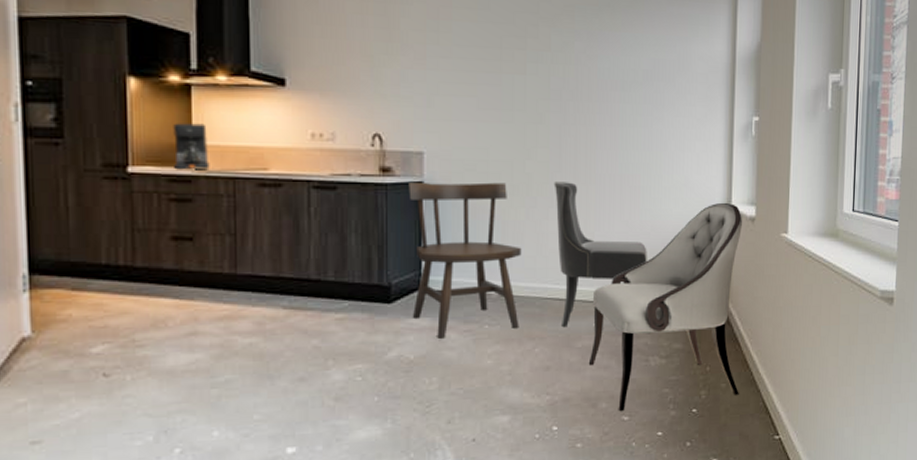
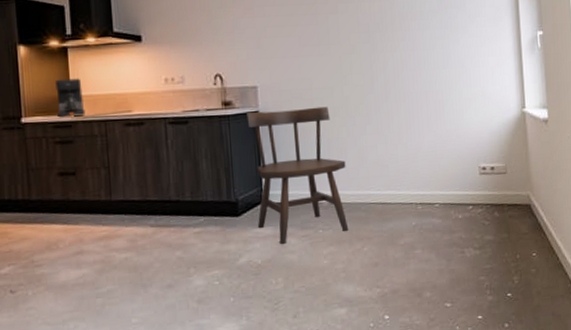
dining chair: present [554,182,651,333] -> none [368,101,464,228]
armchair: present [588,202,743,411] -> none [410,108,548,299]

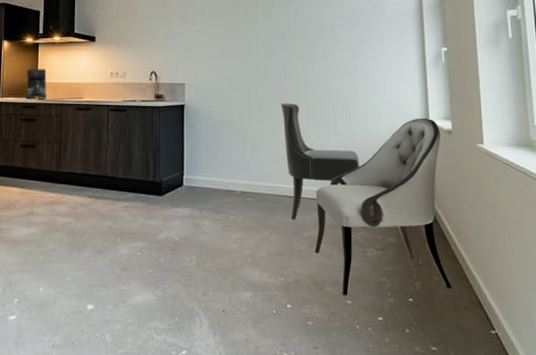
dining chair: present [247,106,349,244] -> none [175,104,258,225]
dining chair: none [368,101,464,228] -> present [281,103,366,228]
armchair: none [410,108,548,299] -> present [314,118,452,295]

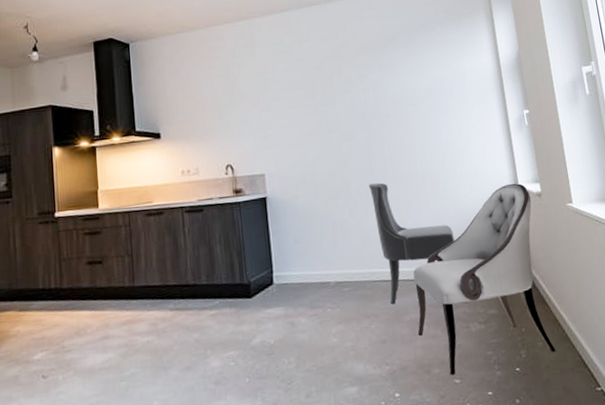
coffee maker: present [26,68,47,100] -> none [85,174,111,211]

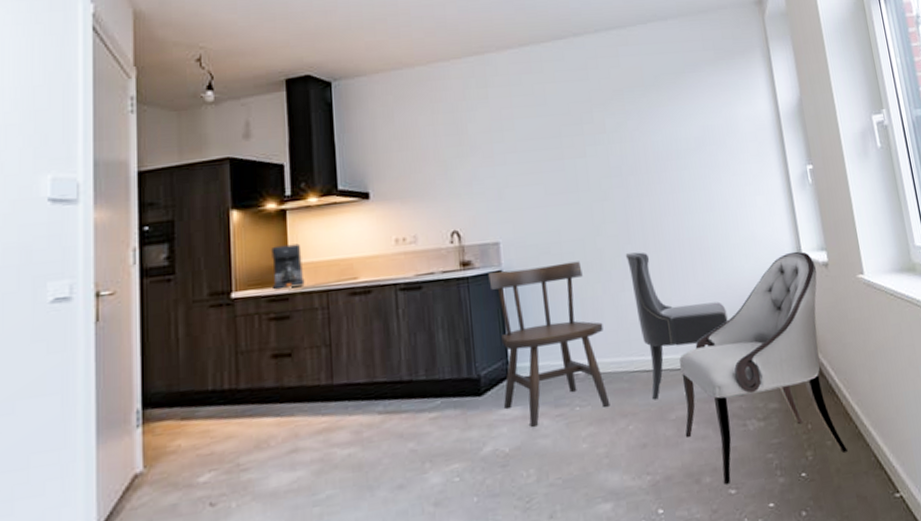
coffee maker: none [85,174,111,211] -> present [271,243,305,290]
dining chair: none [256,190,356,324] -> present [488,261,610,427]

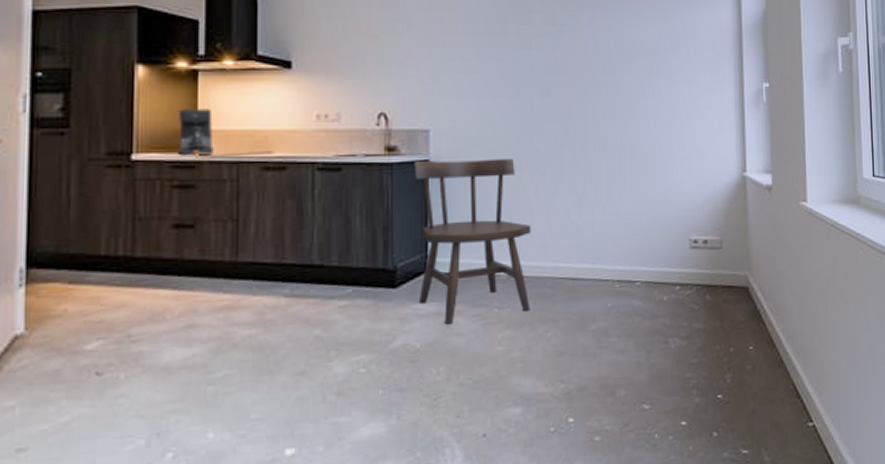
dining chair: present [625,252,744,401] -> none [562,155,669,312]
armchair: present [679,251,848,484] -> none [604,171,767,399]

